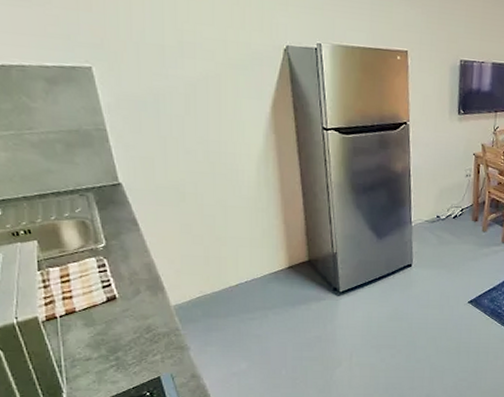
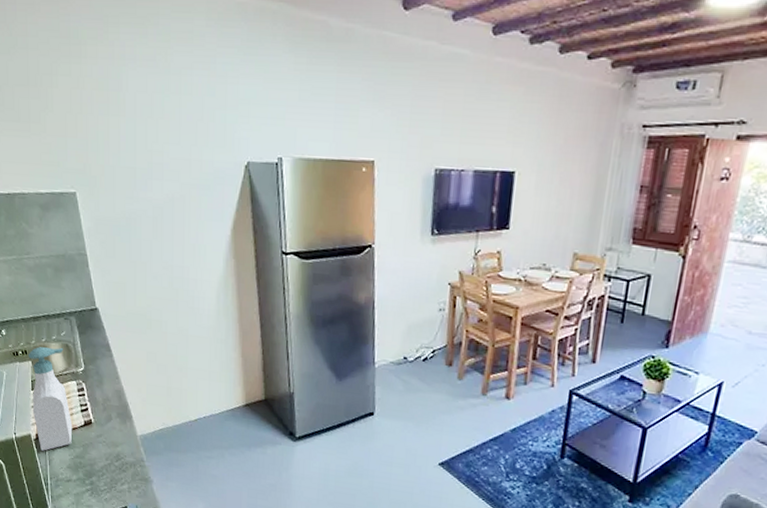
soap bottle: none [32,224,92,332] -> present [28,347,73,451]

